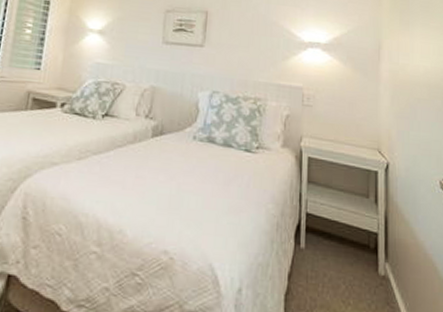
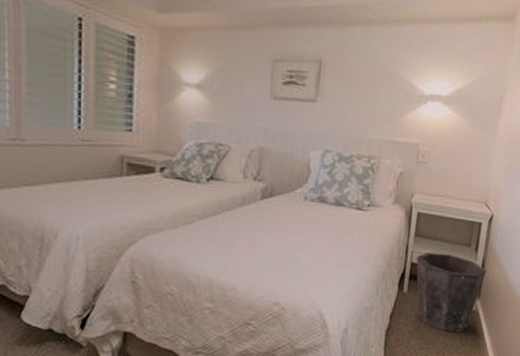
waste bin: none [312,202,390,304] -> present [416,253,486,333]

